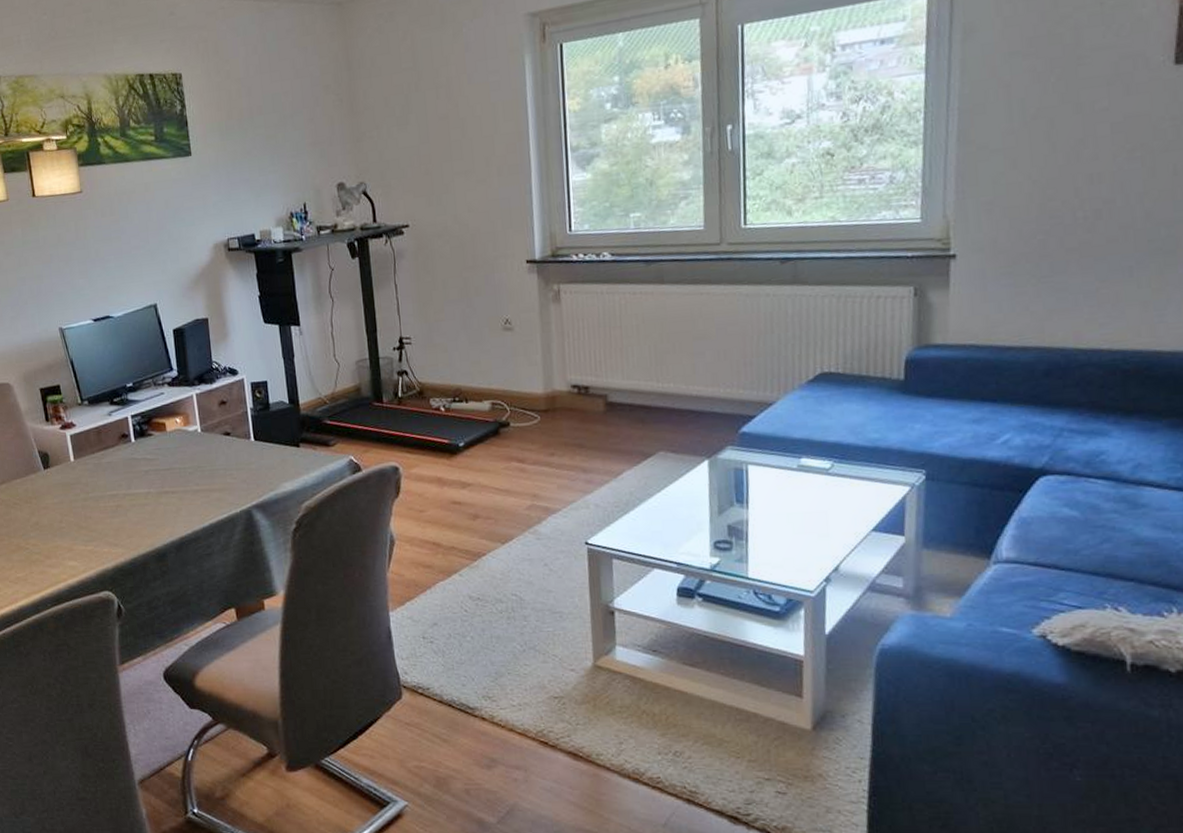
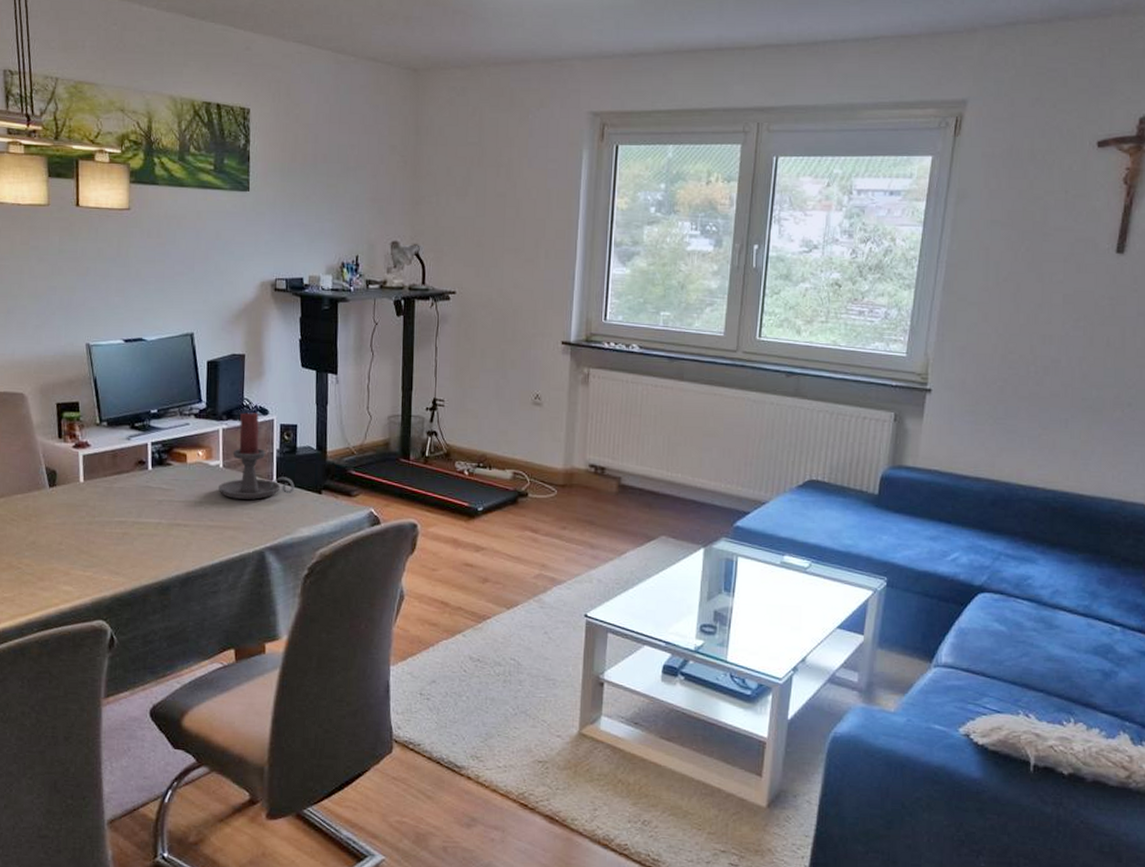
candle holder: none [198,374,273,461] -> present [217,411,295,500]

